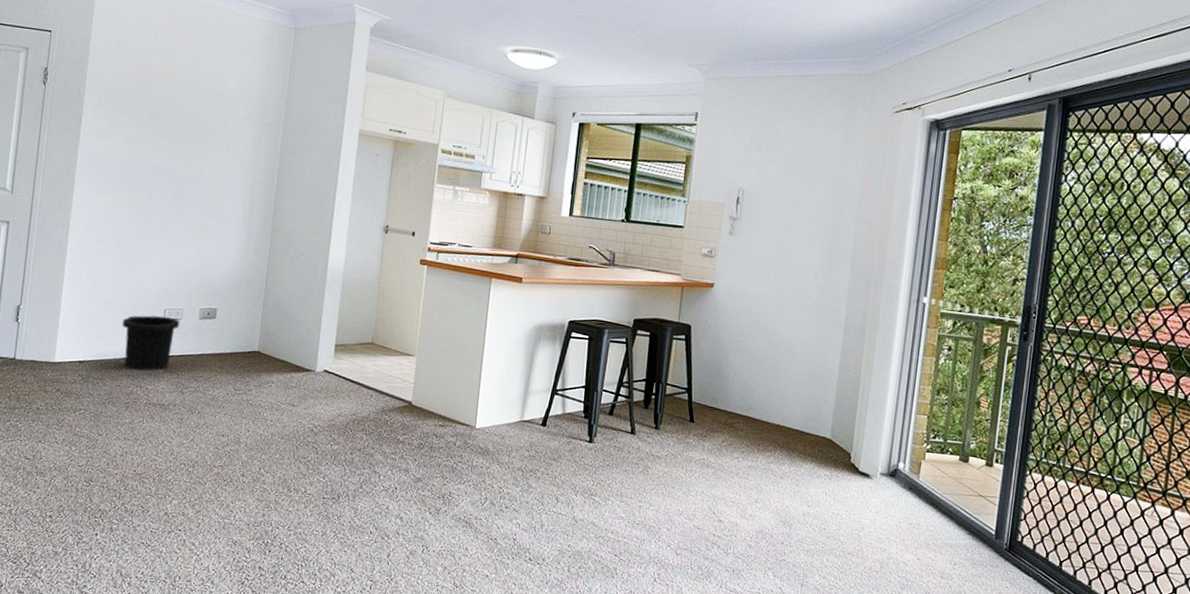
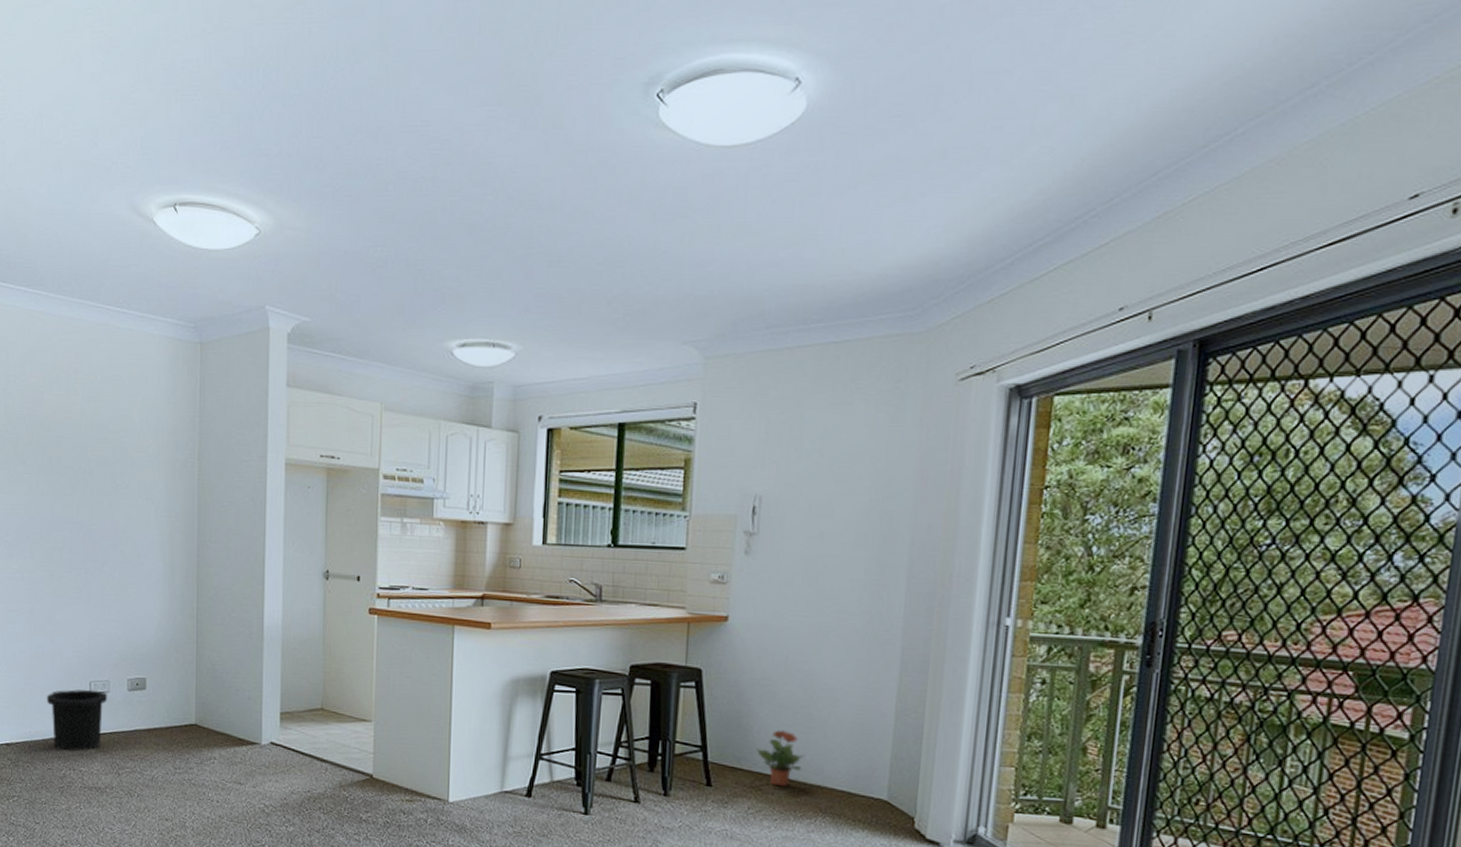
potted plant: none [730,377,769,425] -> present [756,730,805,787]

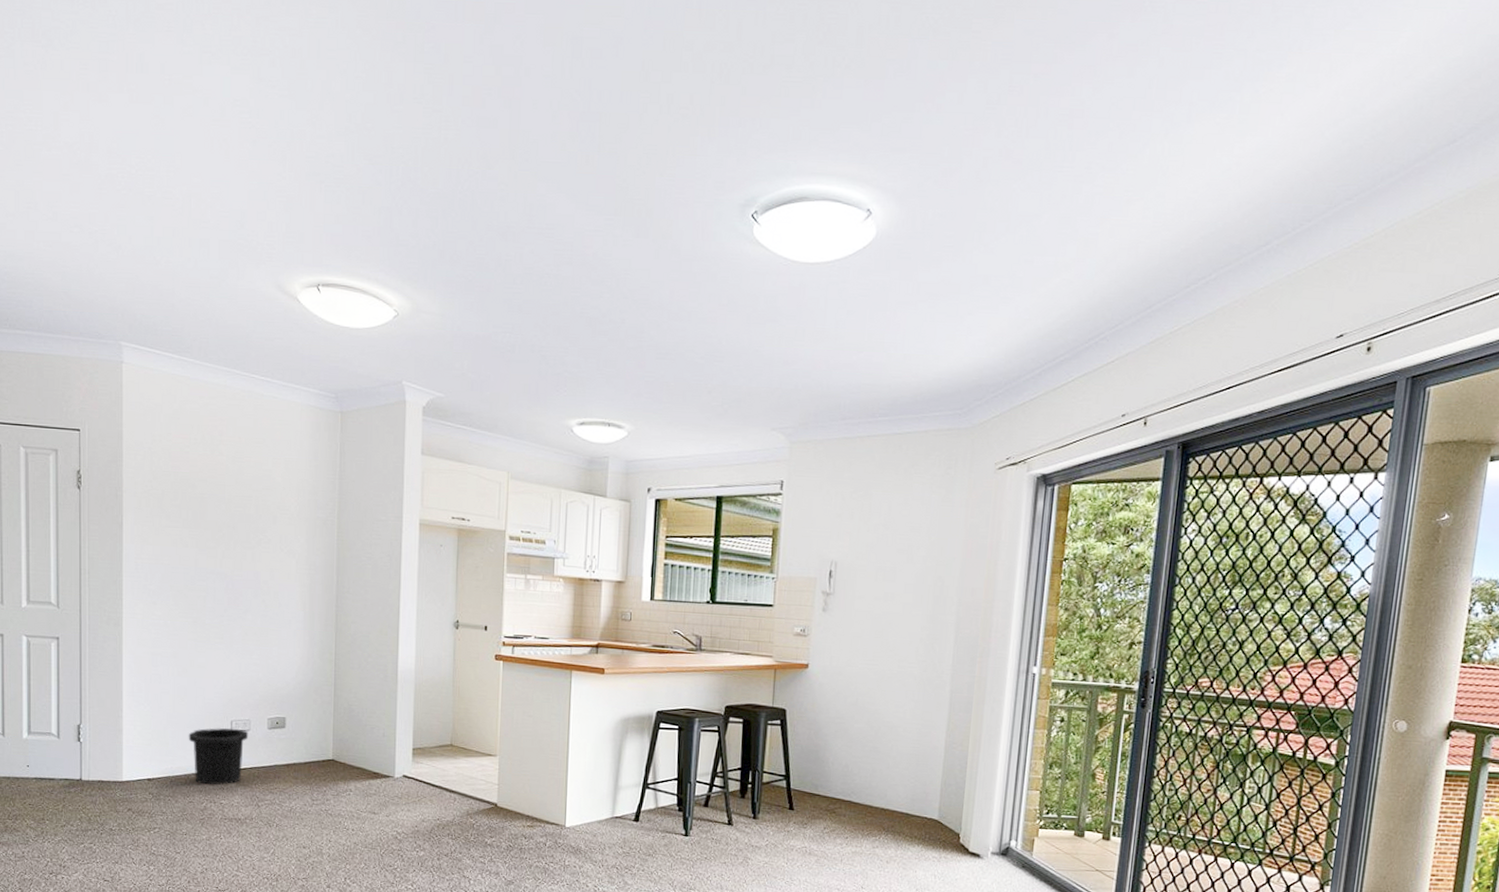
potted plant: present [756,730,805,787] -> none [831,761,871,810]

